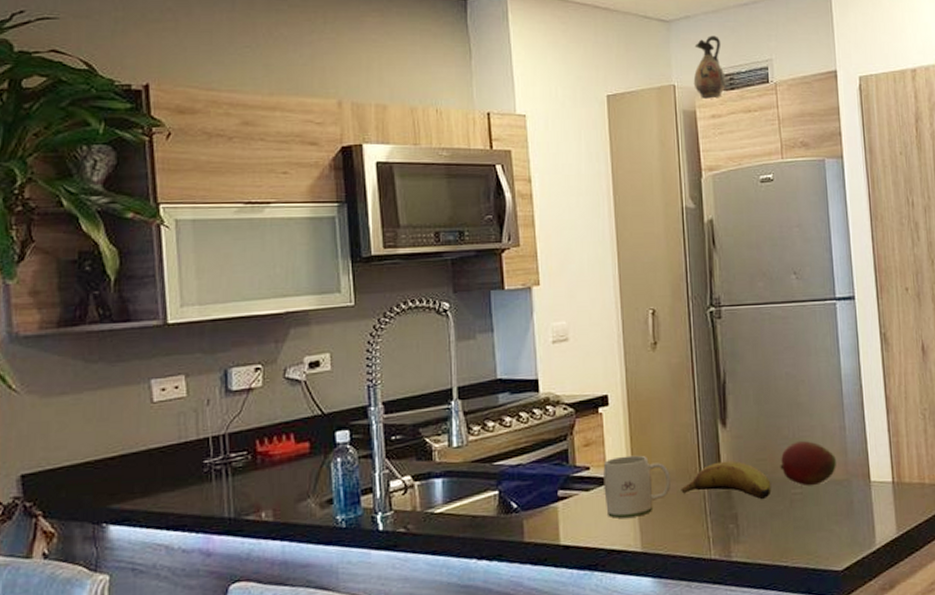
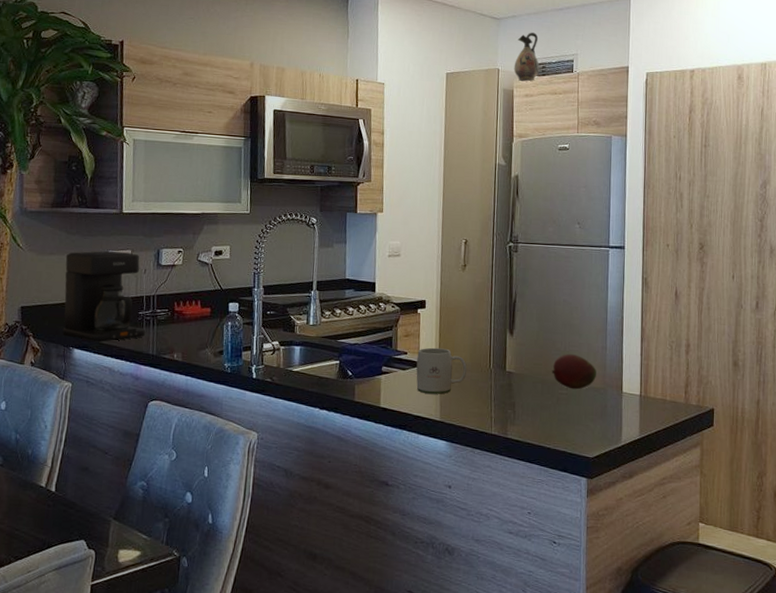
coffee maker: none [85,379,217,512] -> present [62,251,146,342]
fruit: present [681,460,772,499] -> none [474,361,544,394]

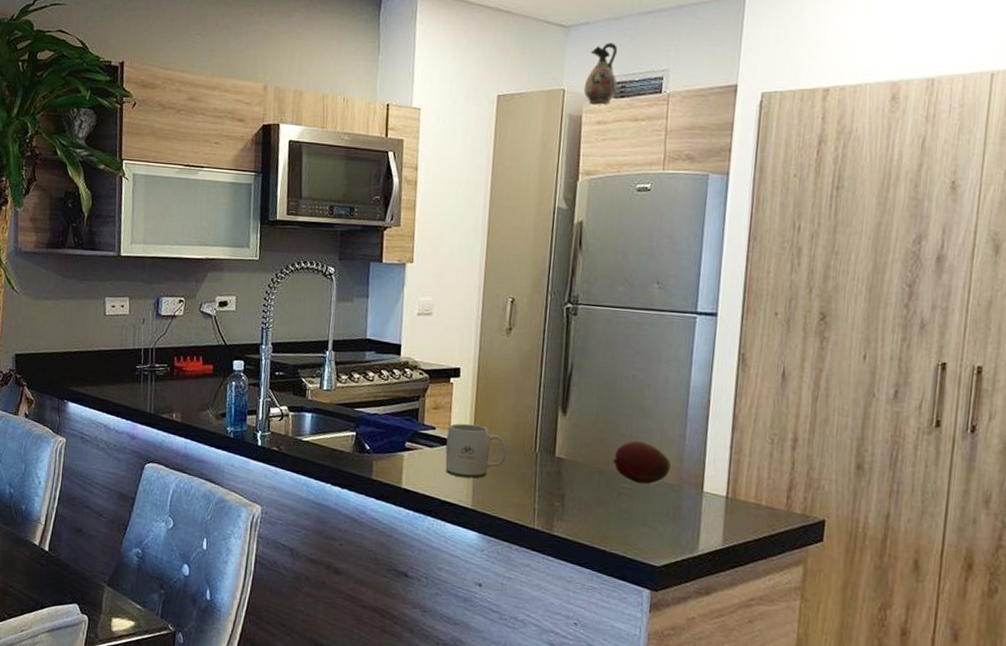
coffee maker: present [62,251,146,342] -> none [57,297,143,397]

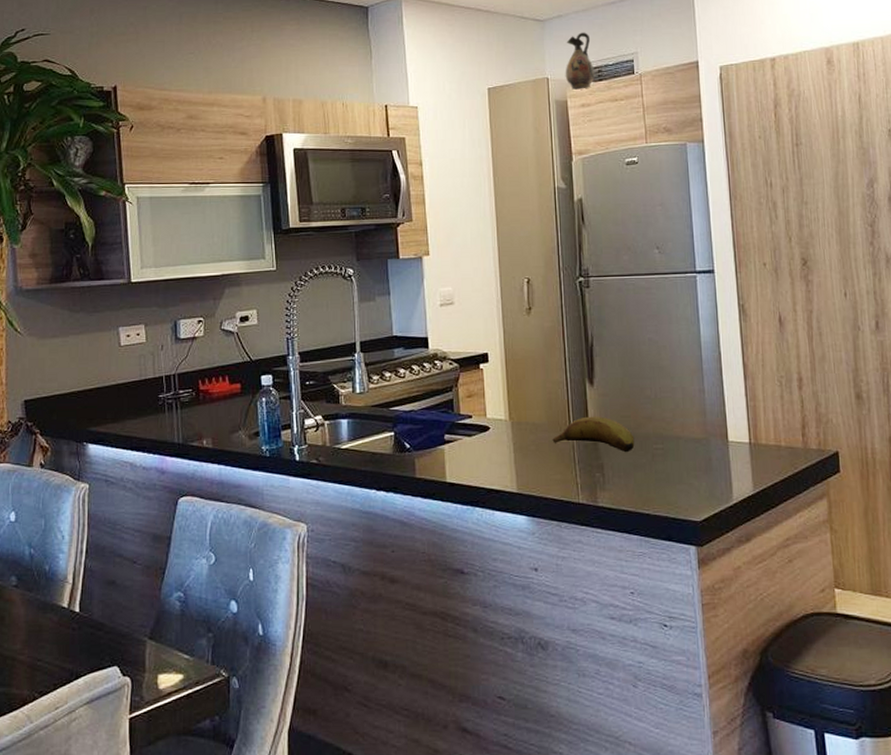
mug: present [445,423,508,479] -> none [484,407,544,462]
fruit: none [514,445,602,486] -> present [552,416,635,452]
fruit: present [613,440,672,485] -> none [643,400,697,443]

